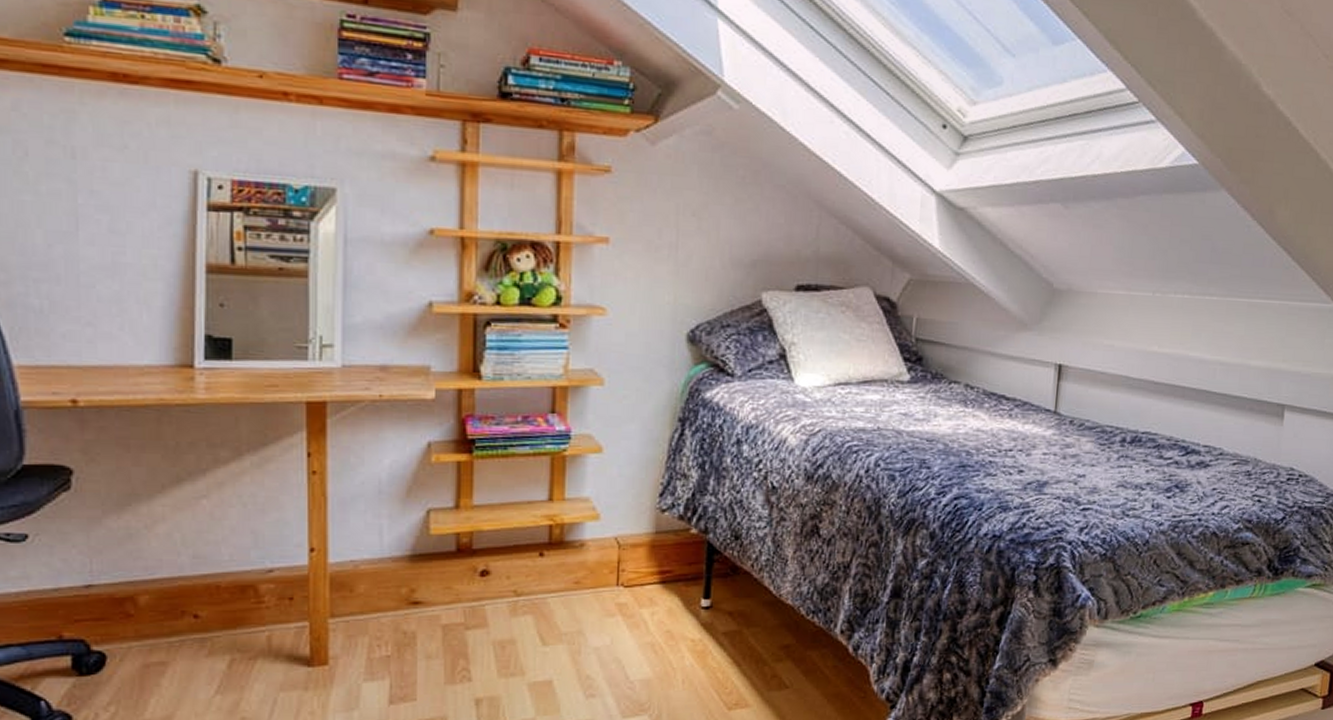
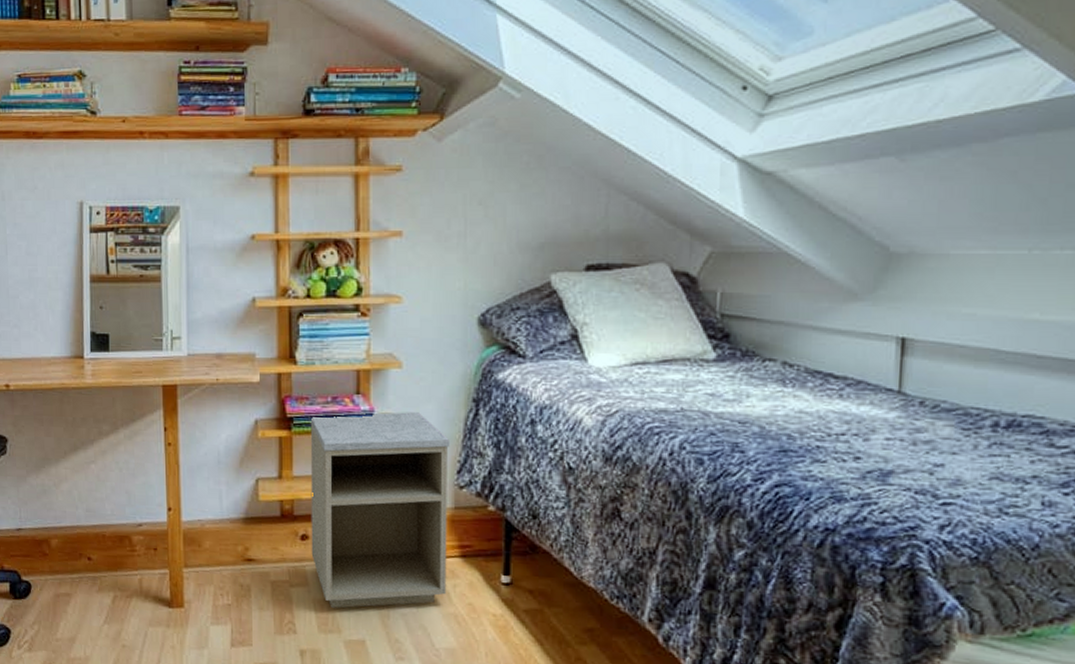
nightstand: none [492,432,654,649] -> present [309,412,451,608]

